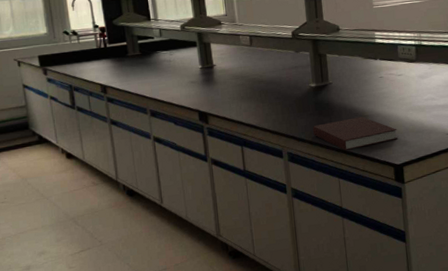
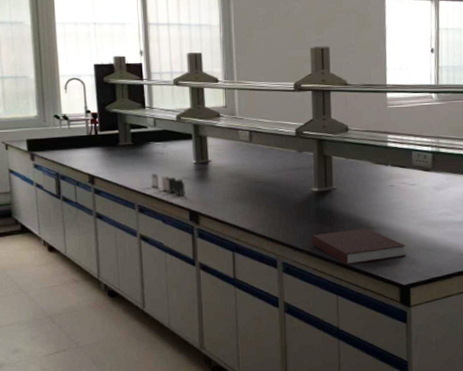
bottle: none [160,79,194,99] -> present [151,173,185,196]

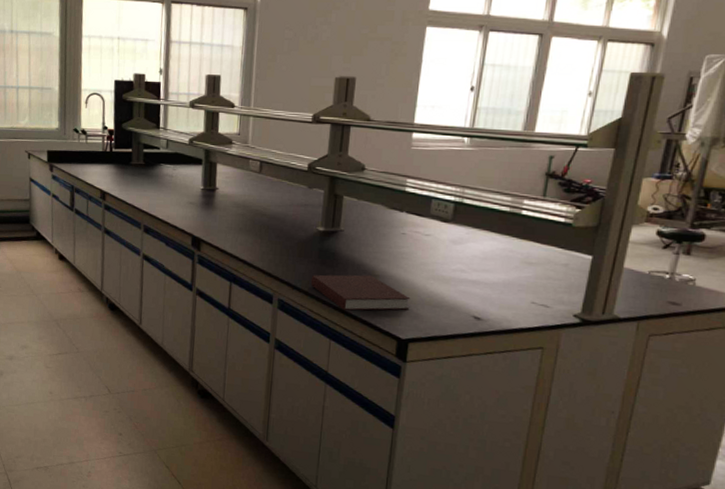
bottle: present [151,173,185,196] -> none [158,195,191,220]

